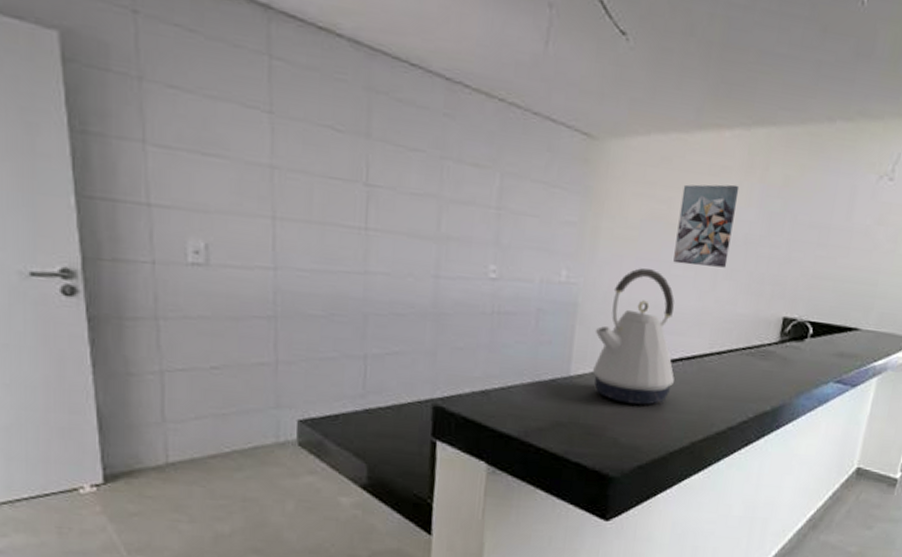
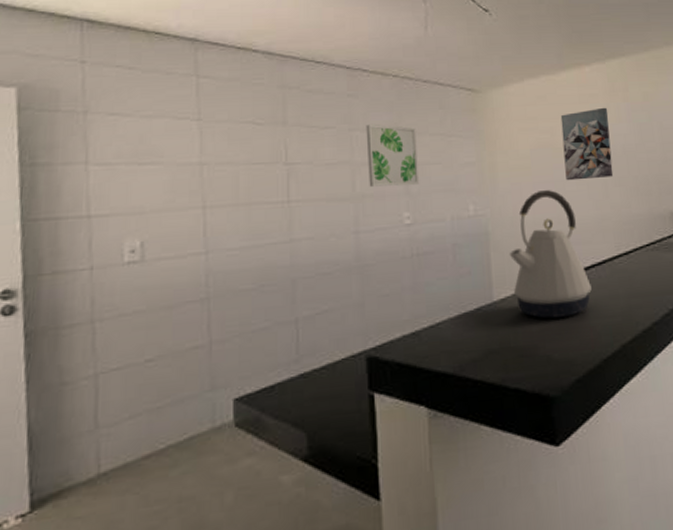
wall art: none [456,154,517,237] -> present [365,124,420,187]

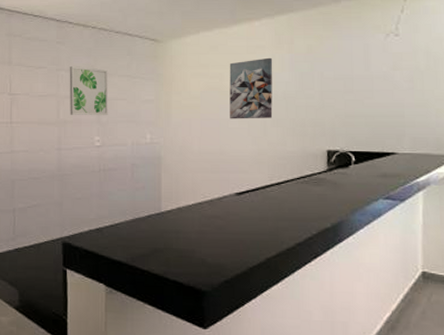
kettle: present [509,190,592,319] -> none [176,126,244,230]

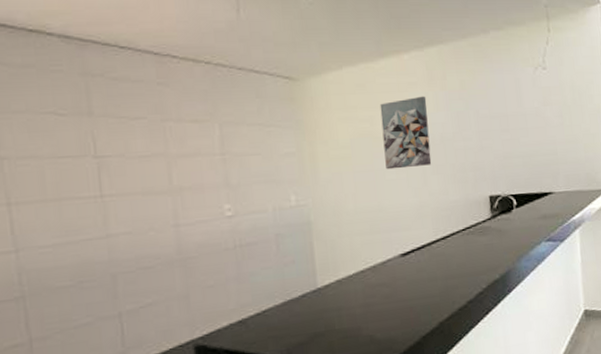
wall art: present [69,65,109,116] -> none [179,114,240,179]

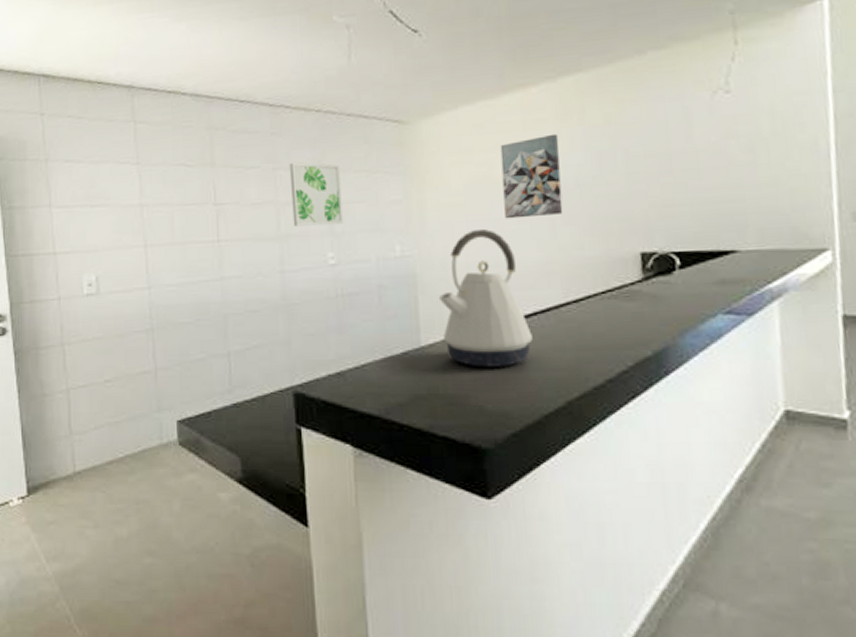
wall art: none [179,114,240,179] -> present [289,162,344,226]
kettle: none [331,179,411,302] -> present [438,229,532,367]

